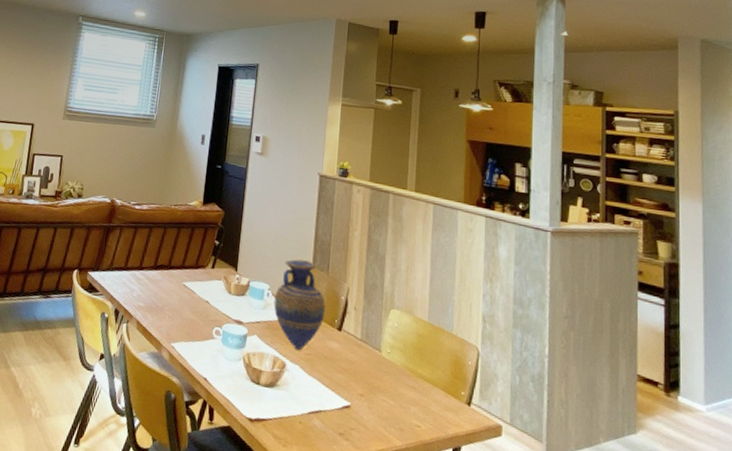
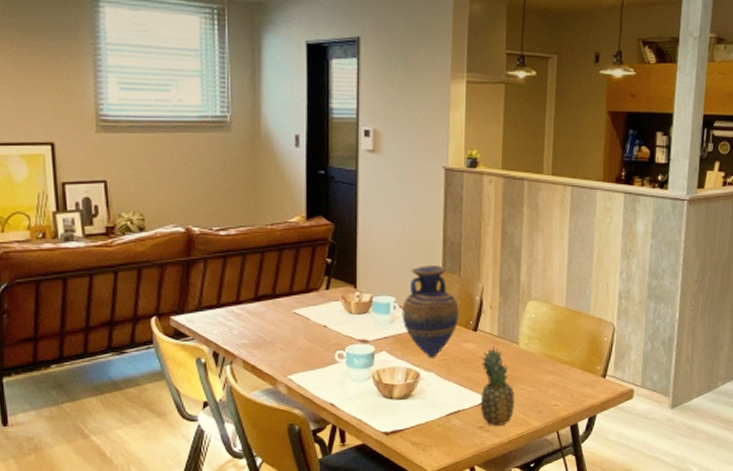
fruit: none [341,348,376,437] -> present [480,345,515,426]

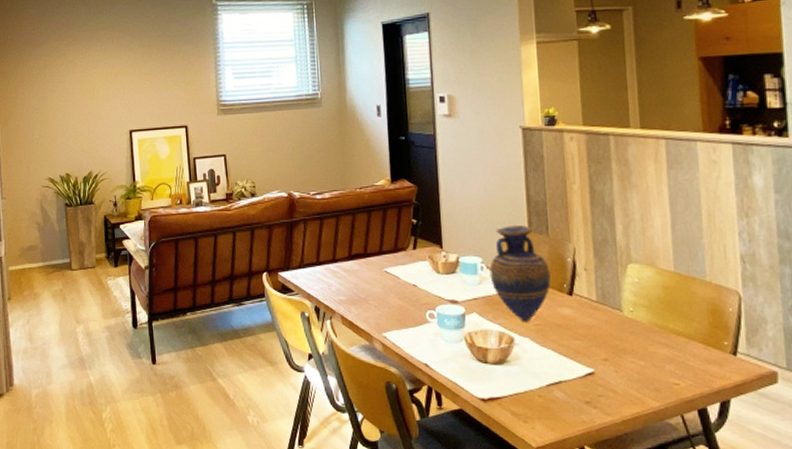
fruit: present [480,345,515,426] -> none [579,312,625,402]

